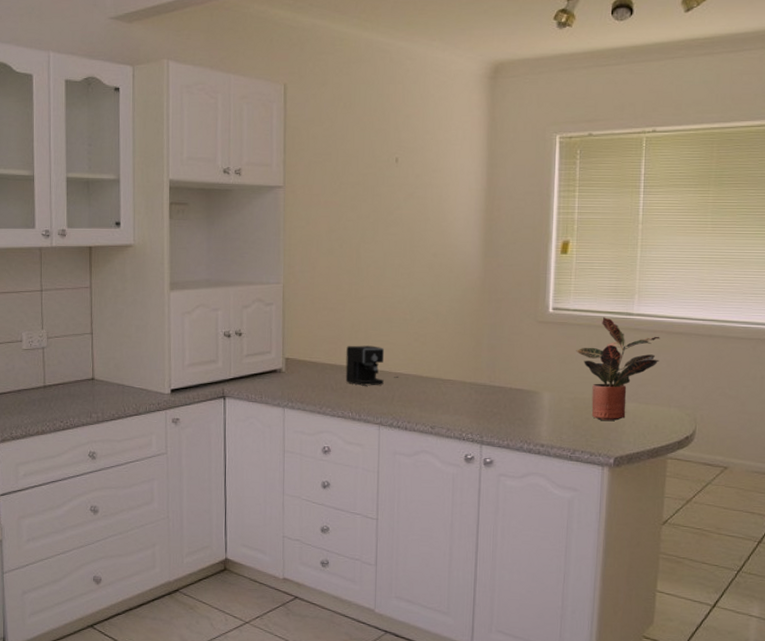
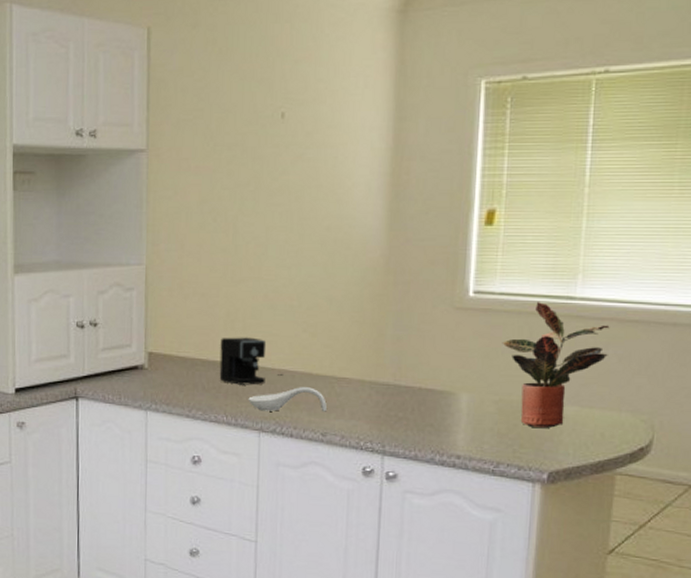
spoon rest: none [370,387,435,409] -> present [248,387,327,412]

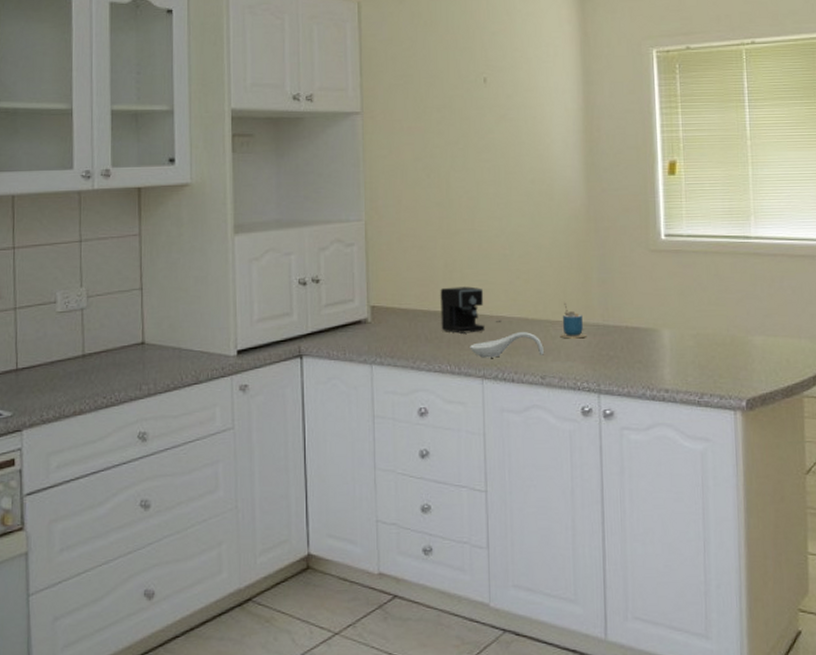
cup: none [345,358,375,397] -> present [560,301,587,339]
potted plant: present [502,302,610,428] -> none [694,242,784,358]

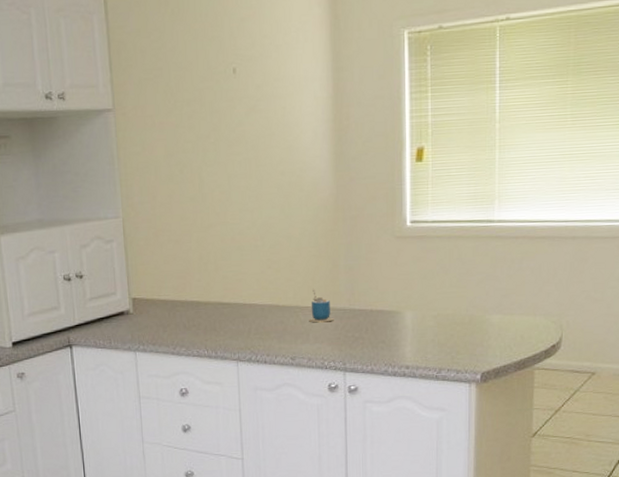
coffee maker: present [440,286,501,334] -> none [196,277,254,321]
spoon rest: present [470,332,544,358] -> none [225,318,294,343]

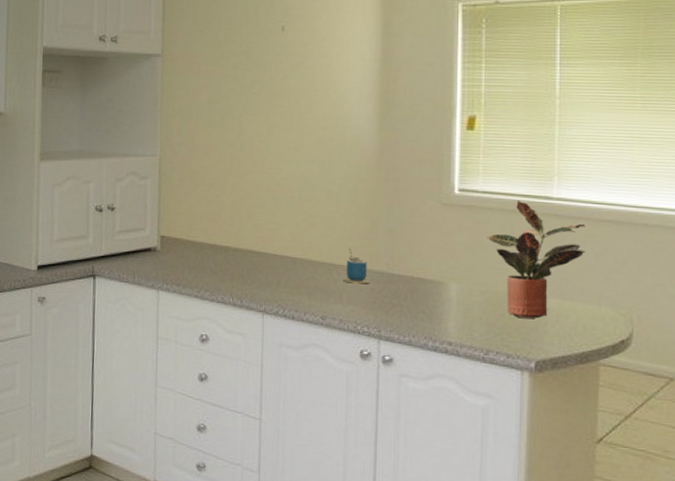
potted plant: none [437,227,523,336] -> present [487,201,586,319]

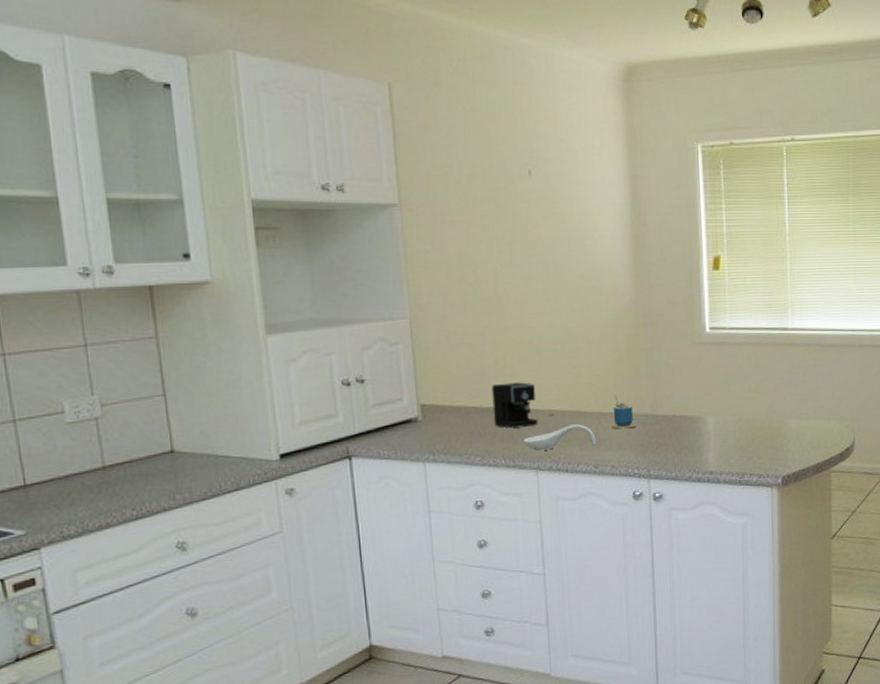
coffee maker: none [226,224,285,270] -> present [491,382,554,428]
spoon rest: none [252,272,326,297] -> present [523,424,596,451]
potted plant: present [487,201,586,319] -> none [736,334,816,440]

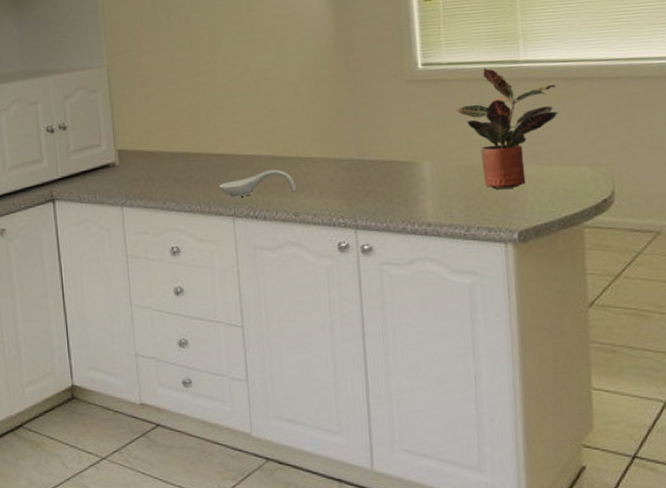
coffee maker: present [491,382,554,428] -> none [186,126,250,174]
cup: present [611,393,637,429] -> none [312,137,341,175]
potted plant: none [736,334,816,440] -> present [456,68,559,189]

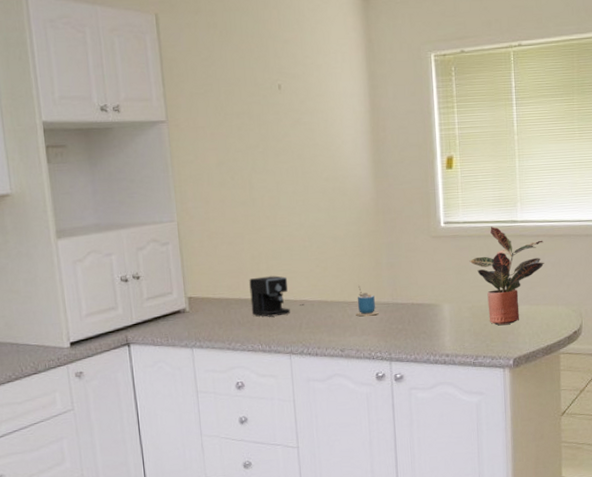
coffee maker: none [186,126,250,174] -> present [249,275,304,317]
spoon rest: present [219,170,296,197] -> none [278,312,342,337]
cup: none [312,137,341,175] -> present [356,284,379,317]

